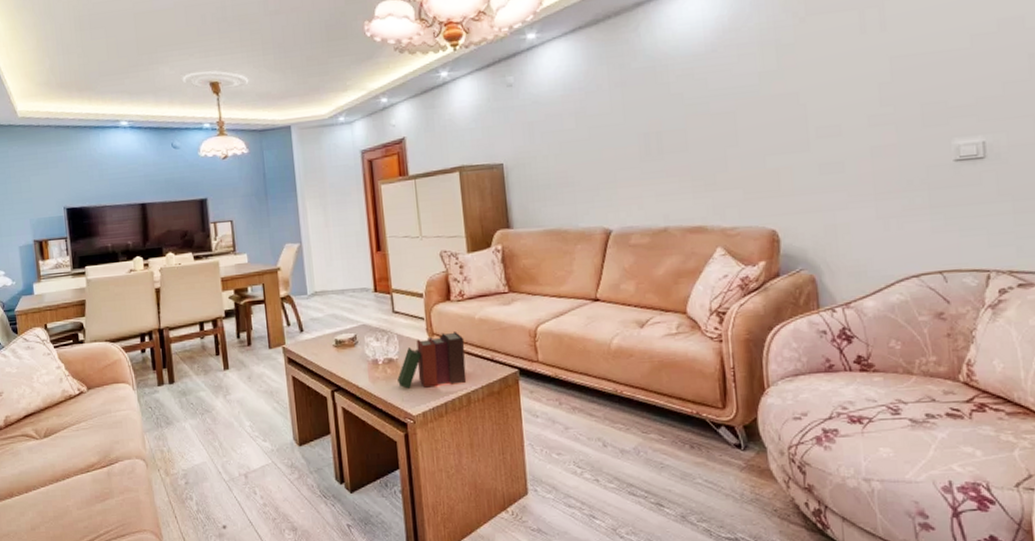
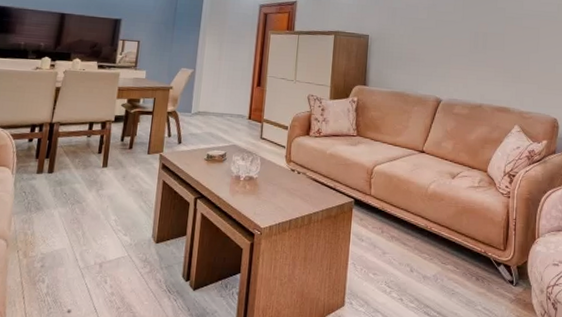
books: present [397,332,467,389] -> none [253,161,315,206]

